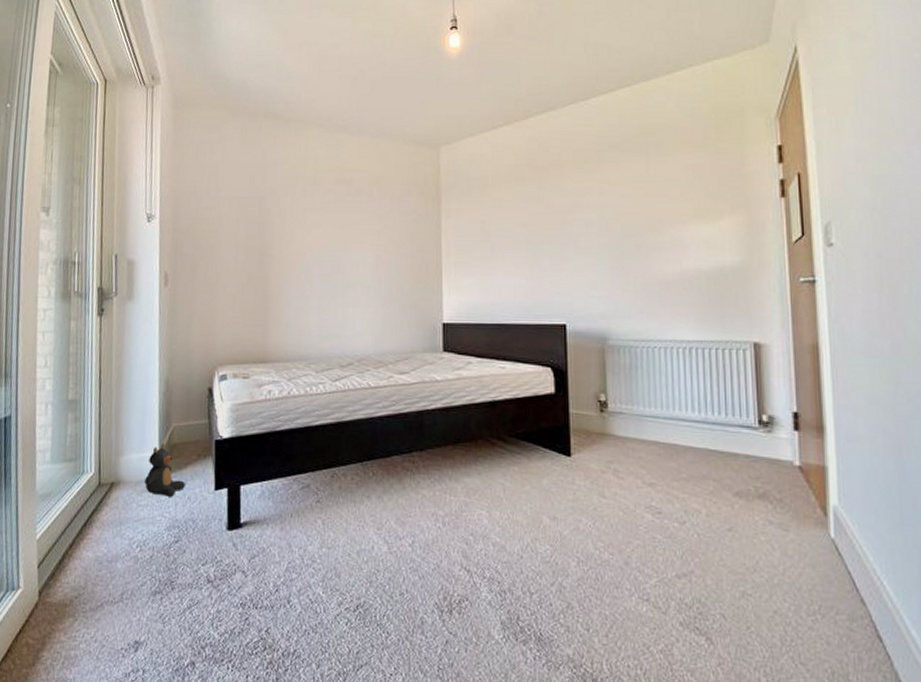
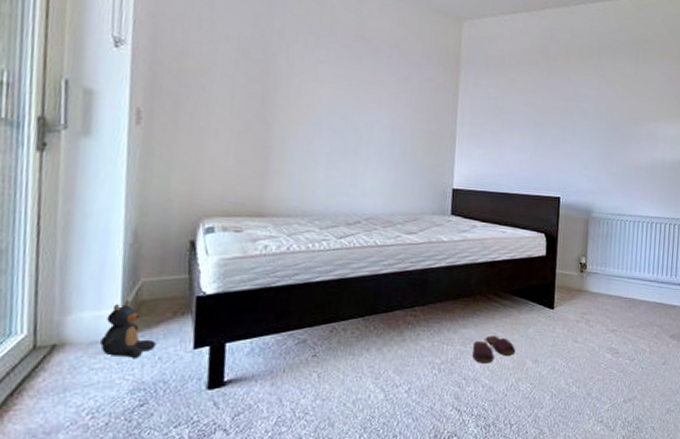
slippers: none [479,486,528,518] -> present [473,335,515,363]

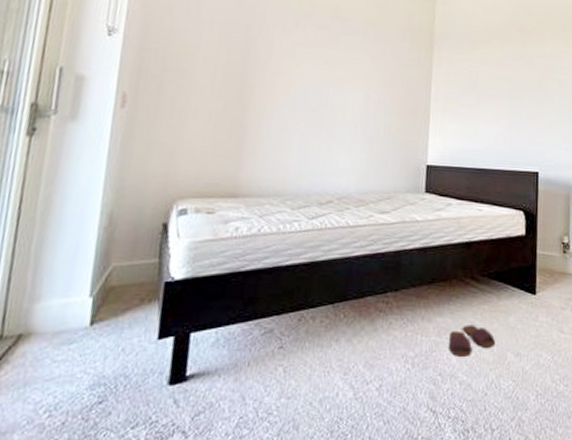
stuffed animal: present [100,300,156,358] -> none [65,286,121,349]

